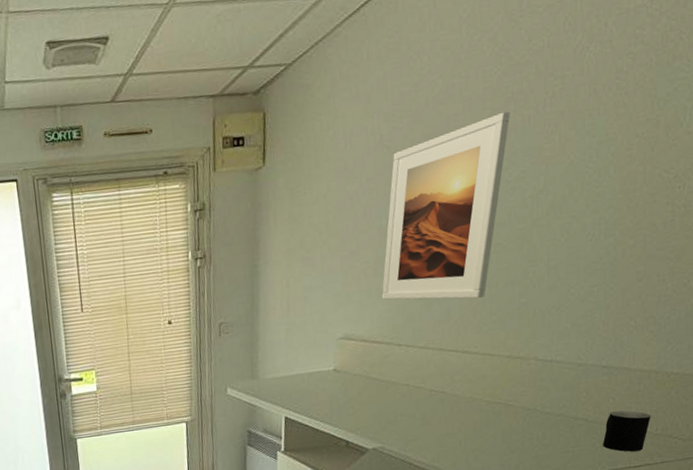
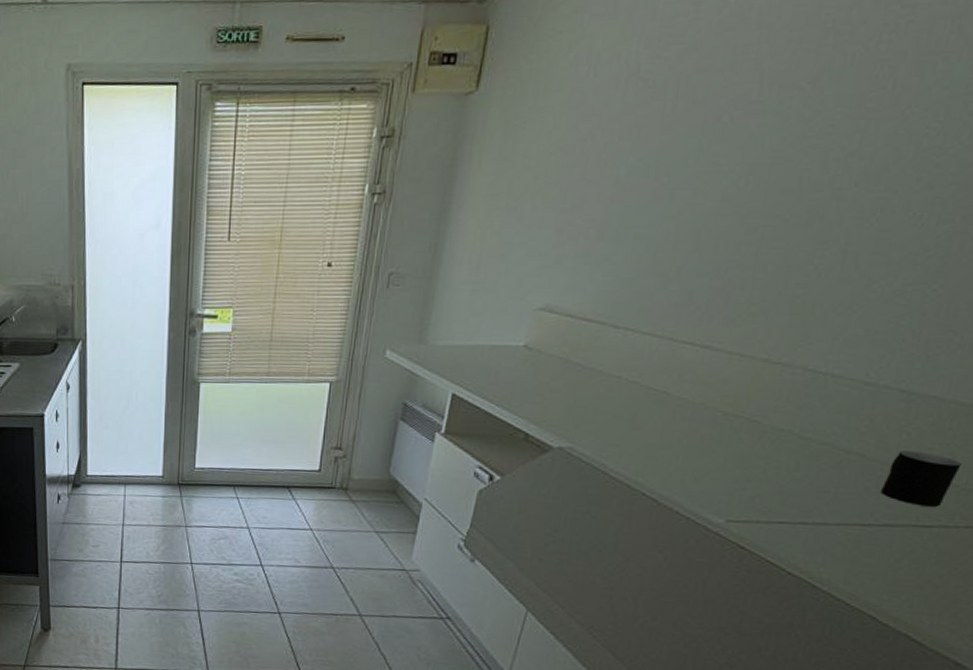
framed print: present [381,111,510,300] -> none [602,46,826,282]

